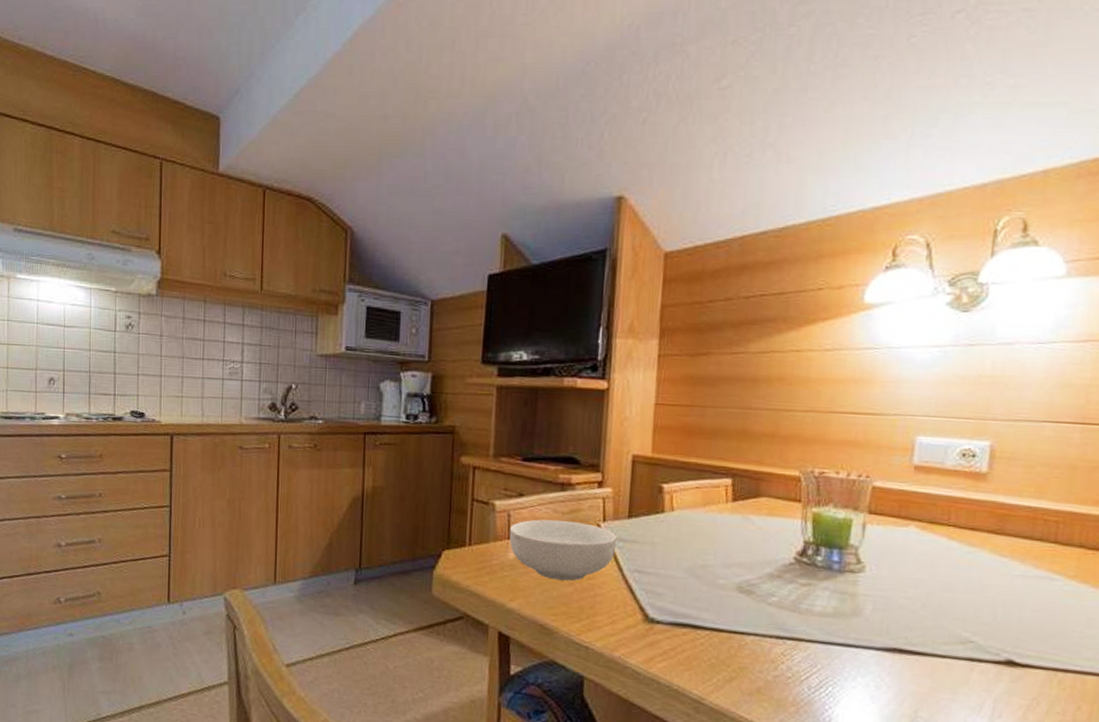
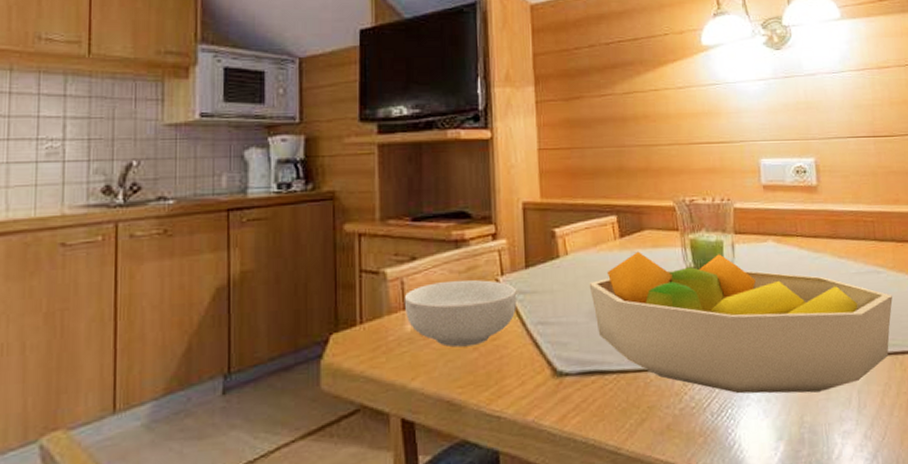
fruit bowl: none [692,517,1065,691] -> present [589,251,893,394]

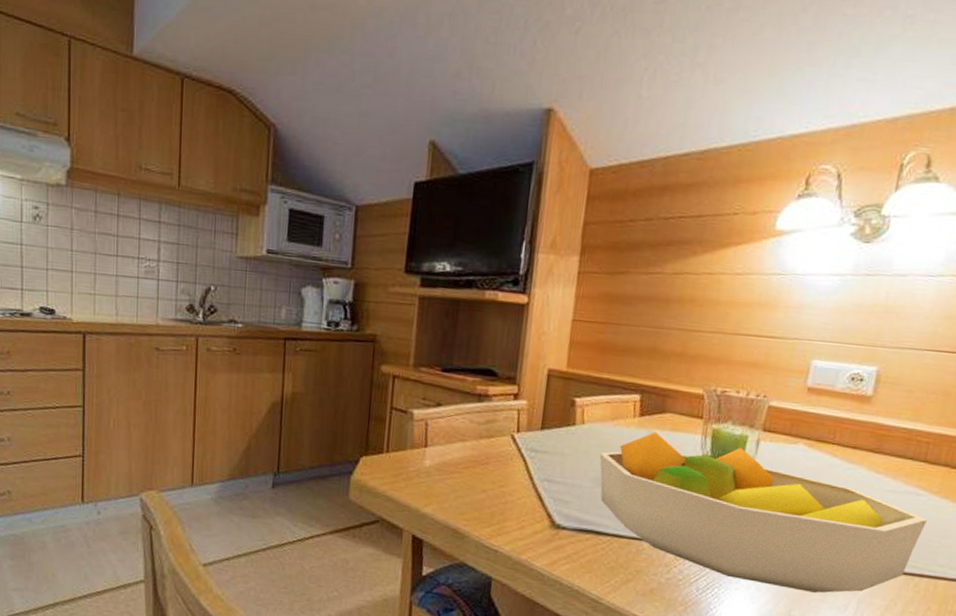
cereal bowl: present [404,279,517,348] -> none [426,428,530,489]

